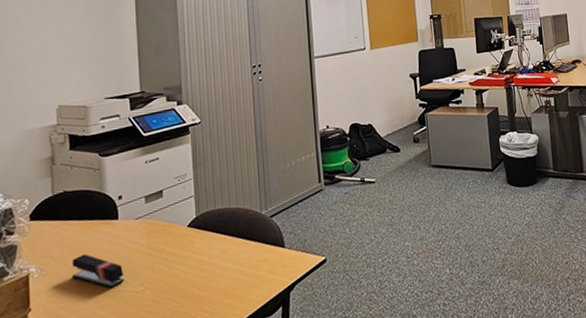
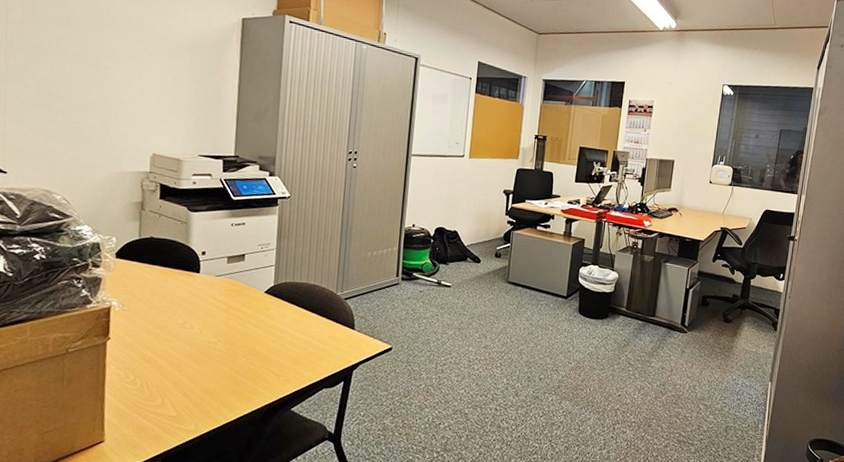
stapler: present [72,253,124,289] -> none [151,298,200,335]

